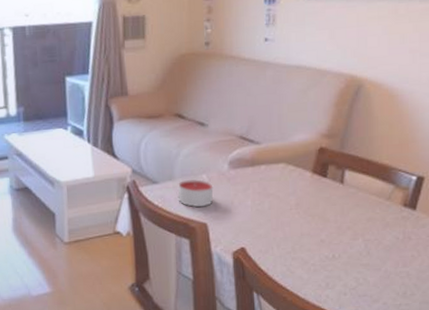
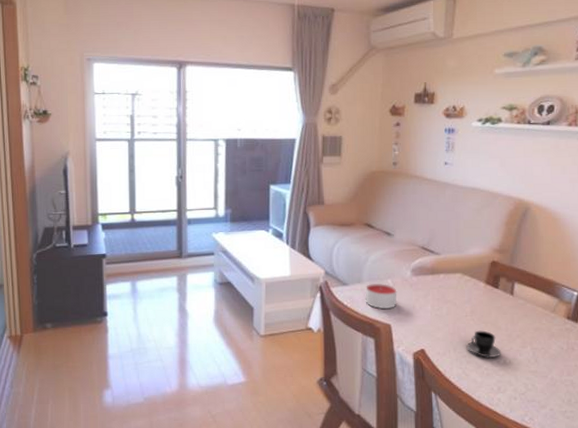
teacup: none [291,224,330,254] -> present [466,330,502,359]

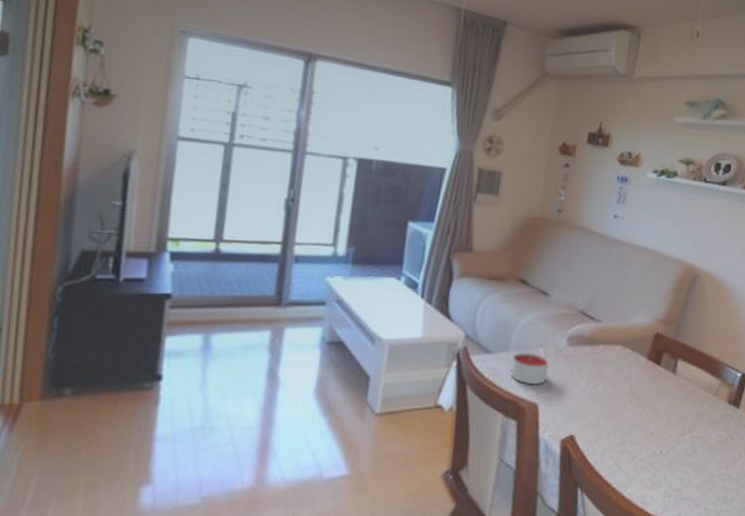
teacup: present [466,330,502,359] -> none [621,414,659,448]

